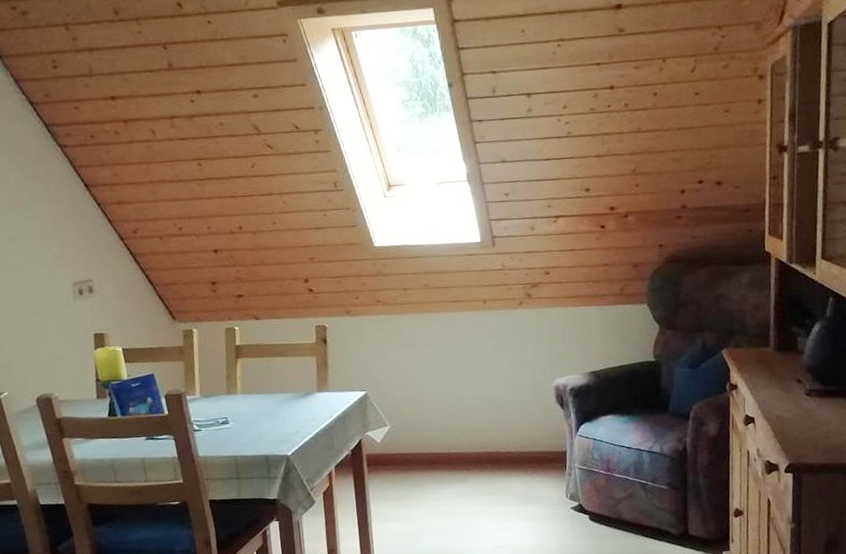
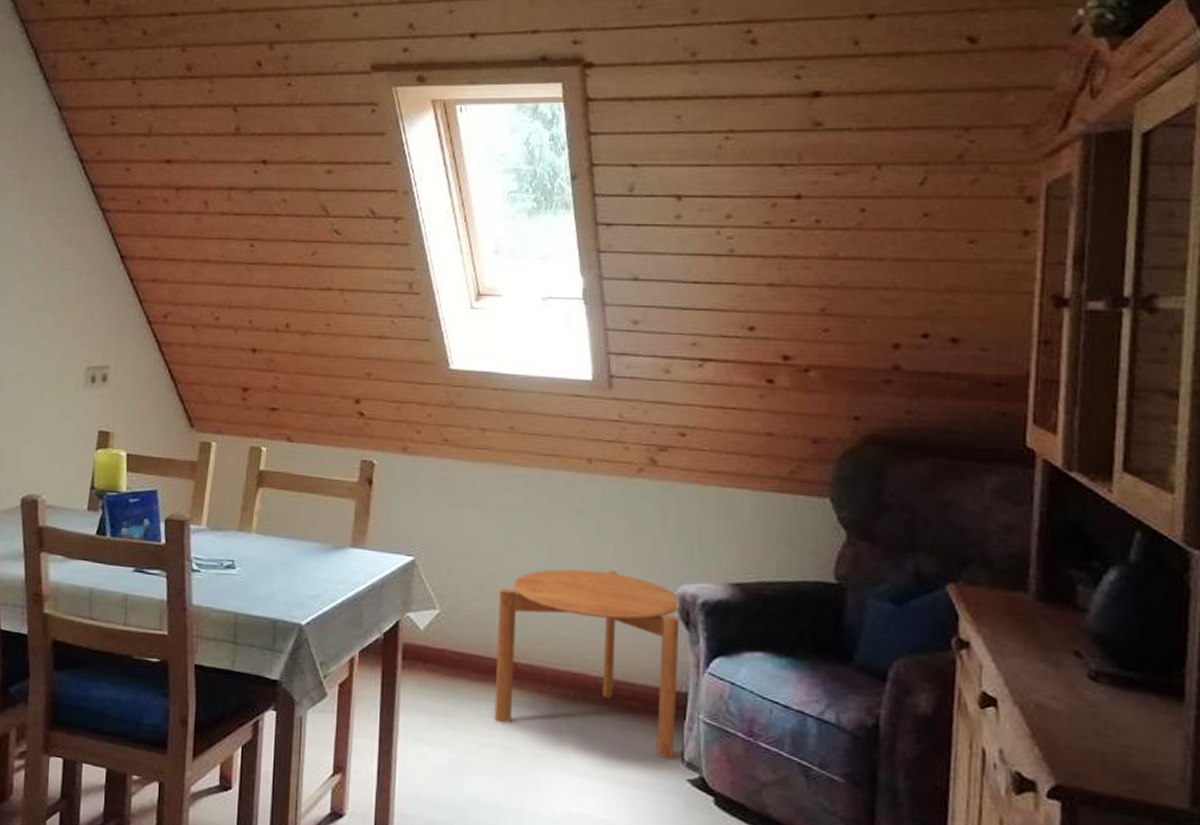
side table: none [431,377,561,498] -> present [494,569,682,761]

